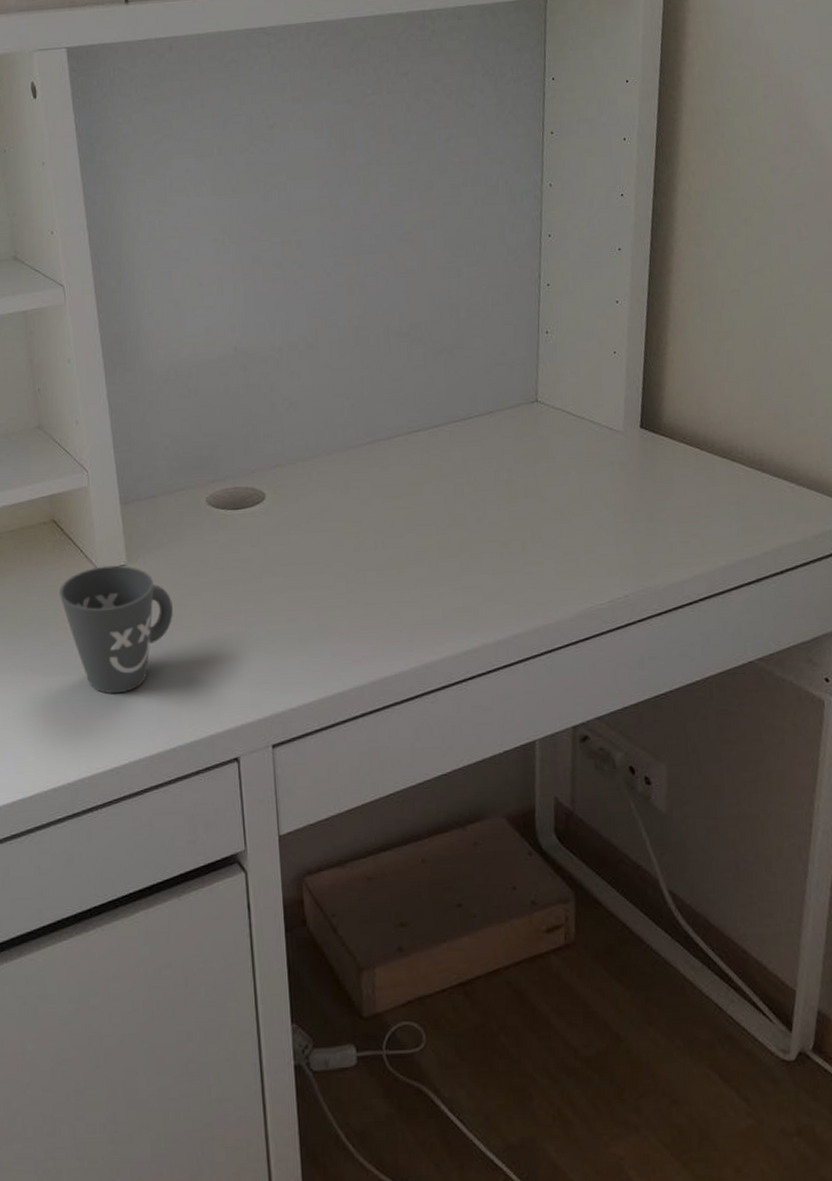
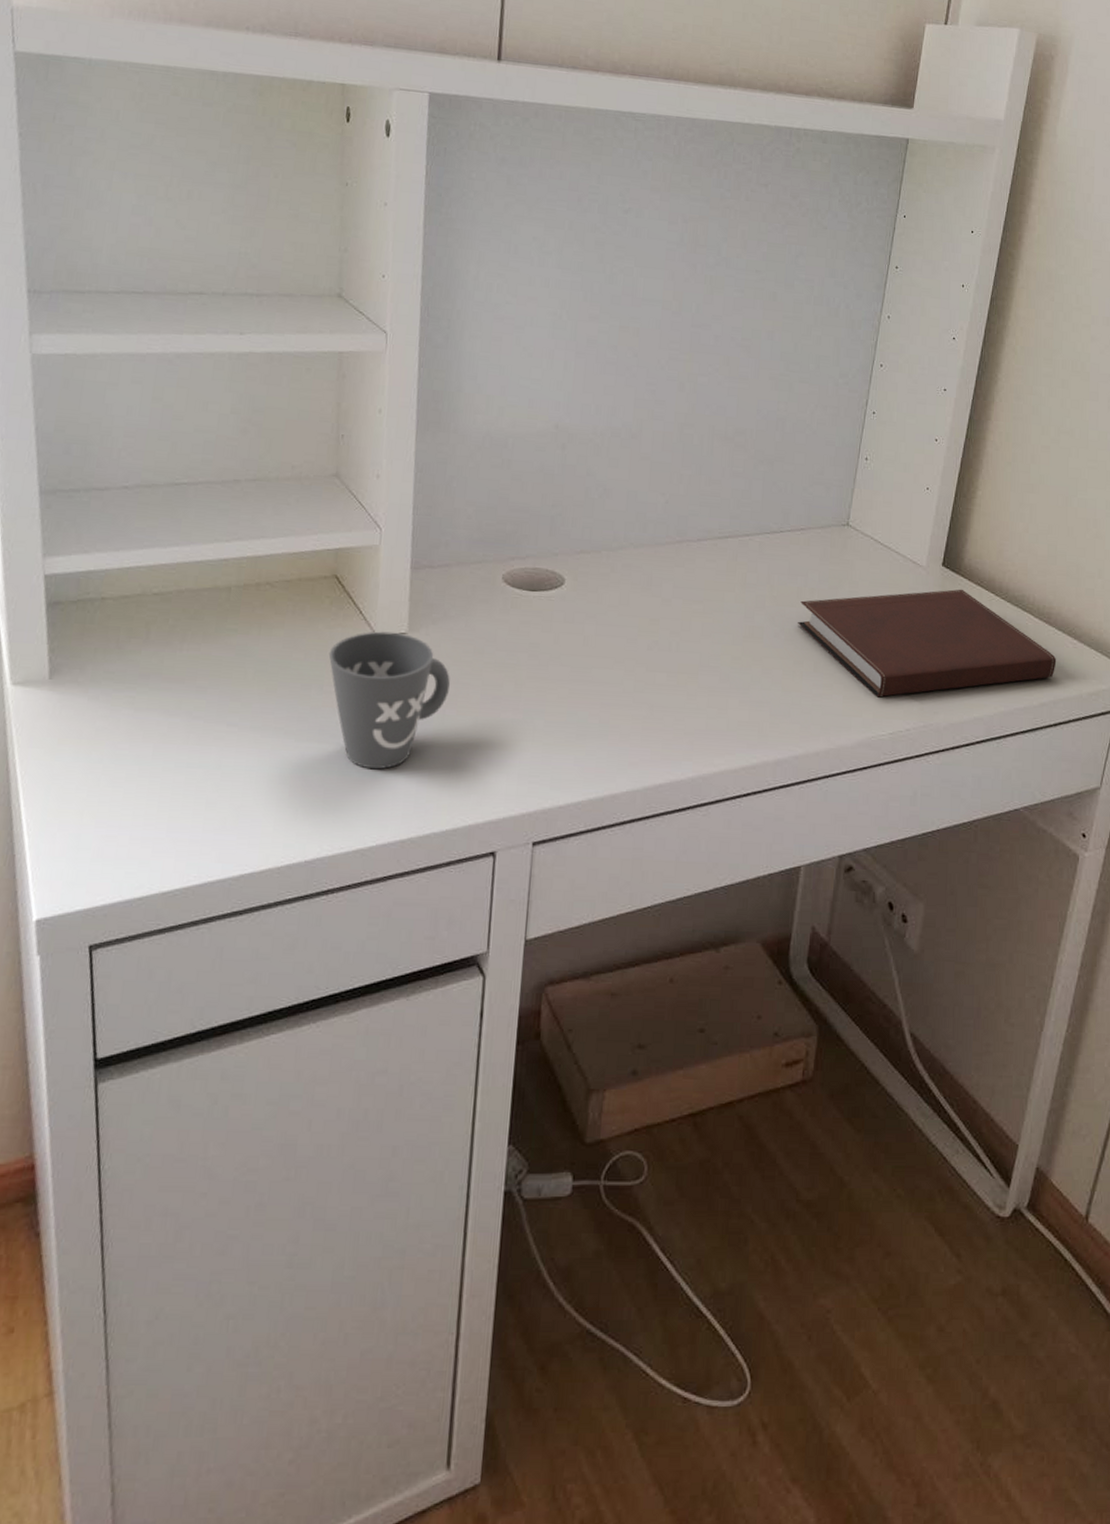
notebook: none [498,448,775,568] -> present [797,589,1057,698]

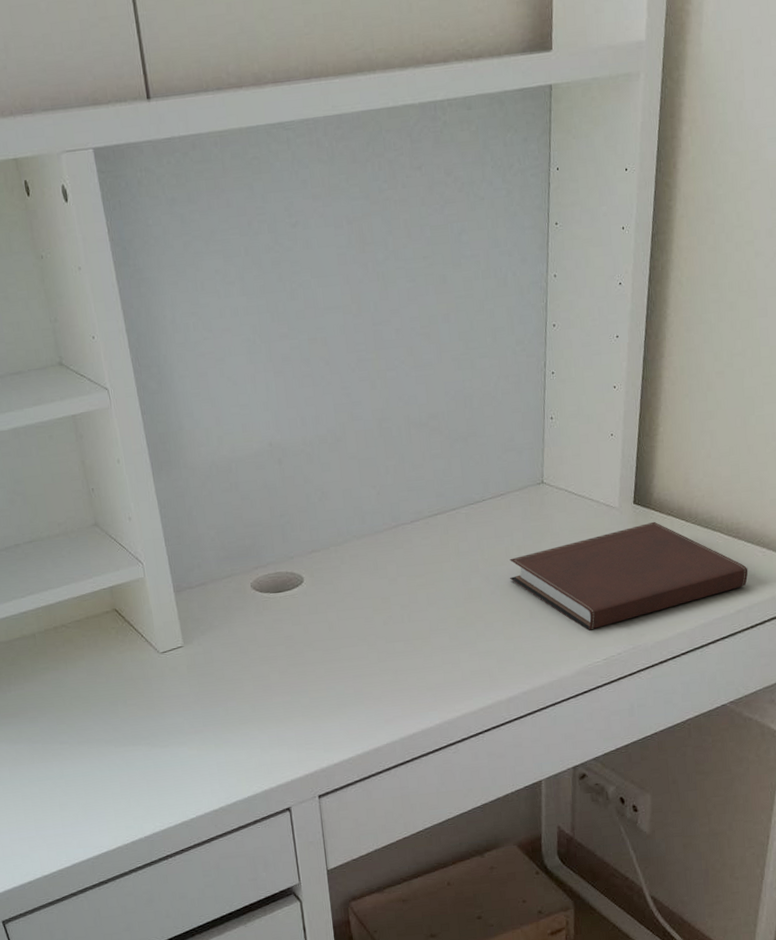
mug: present [328,631,451,770] -> none [124,647,227,760]

